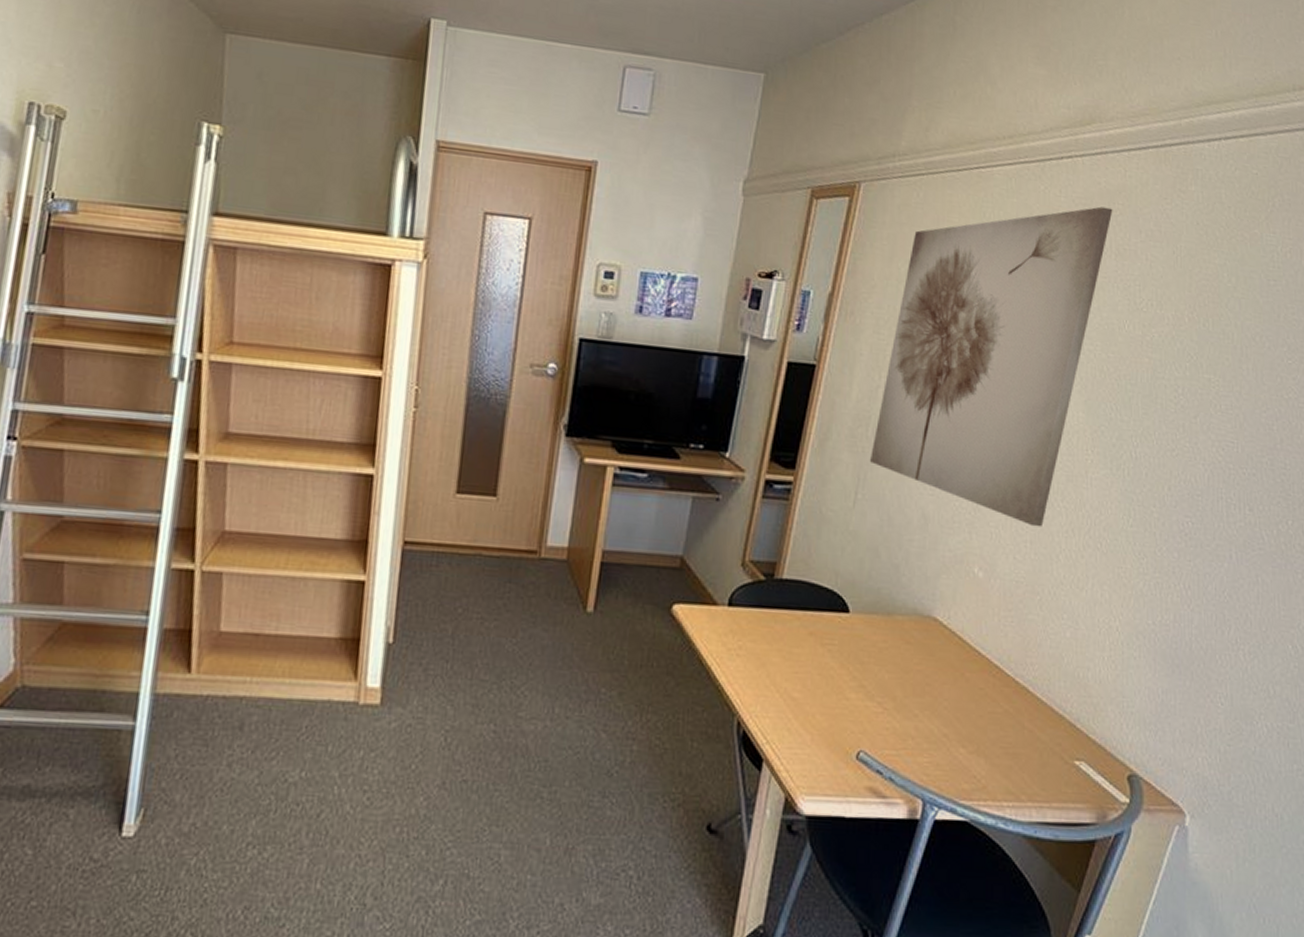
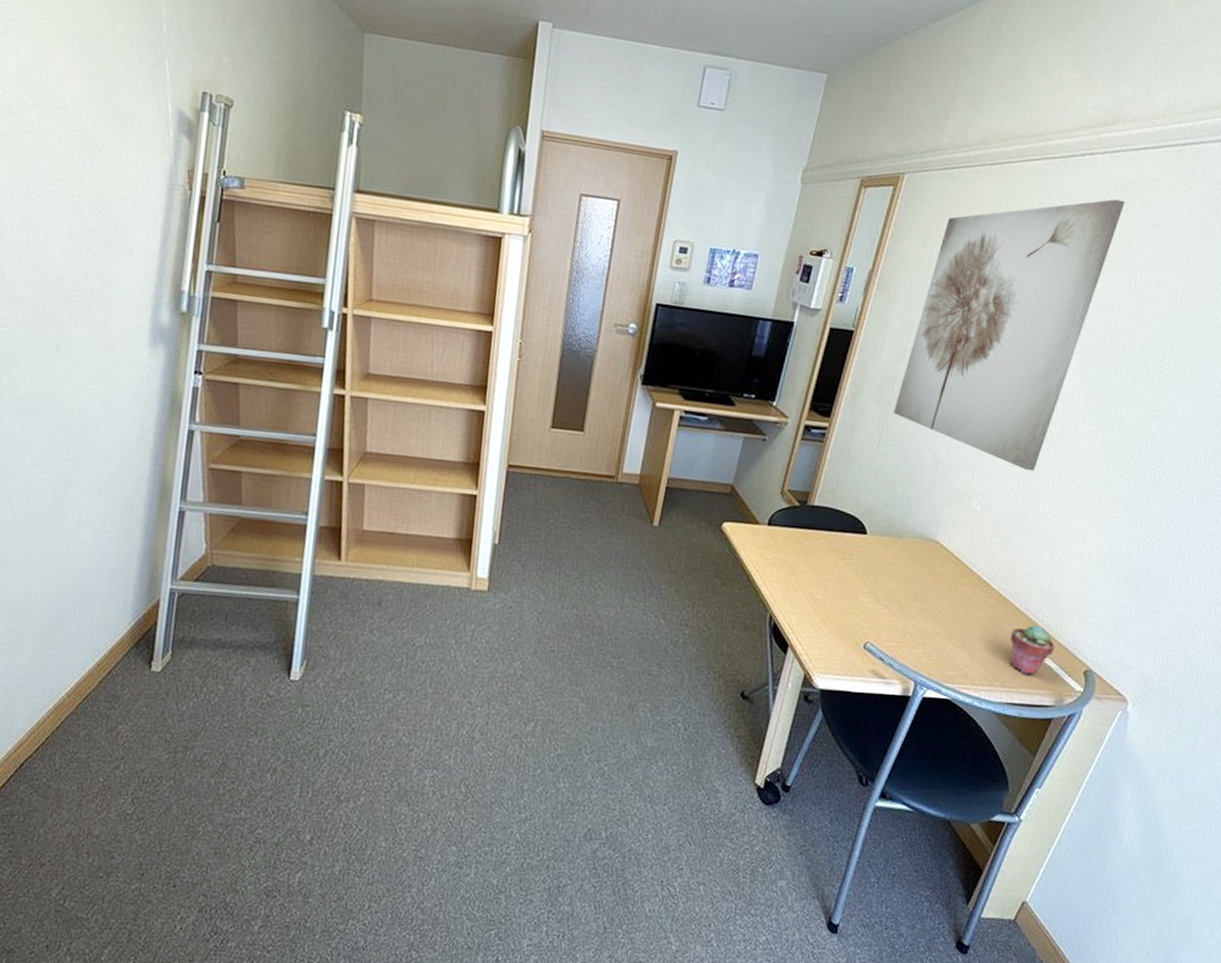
potted succulent: none [1034,719,1089,785] -> present [1010,624,1055,676]

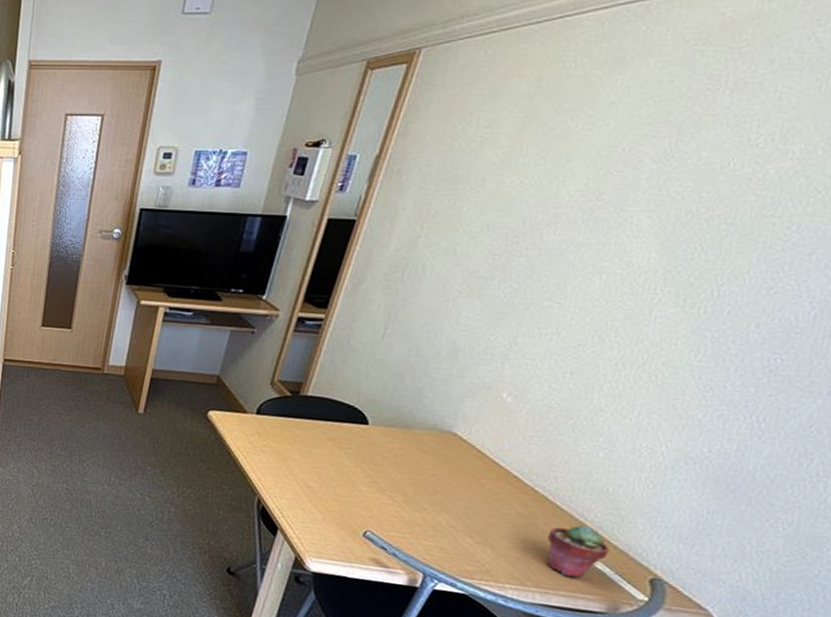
wall art: present [894,199,1125,472] -> none [403,39,738,361]

